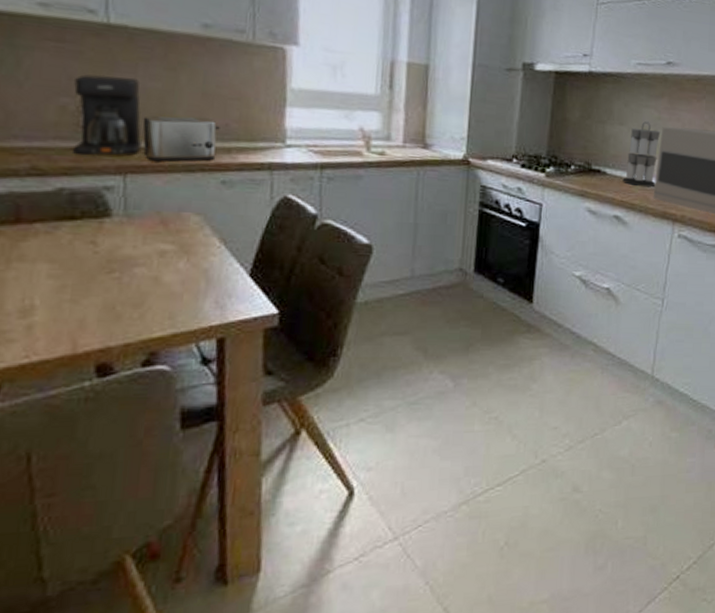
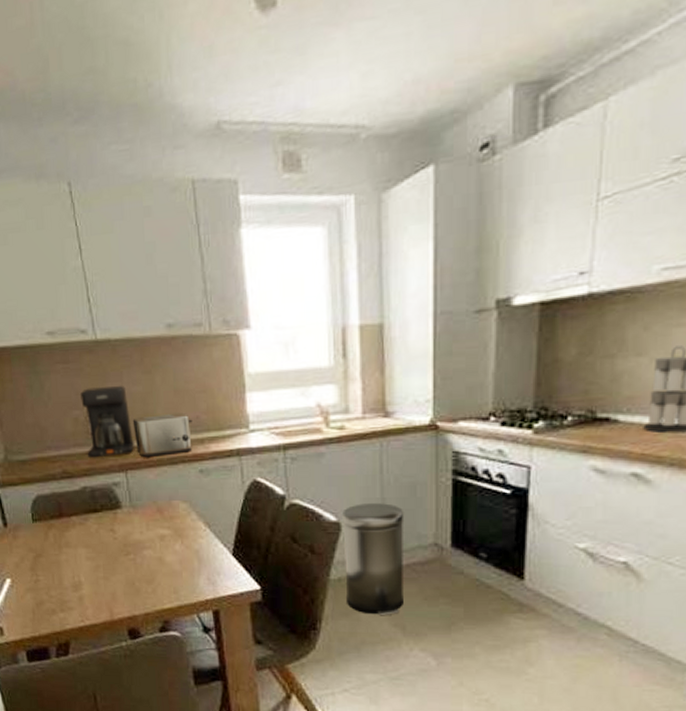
pedal bin: none [371,227,435,340] -> present [342,503,404,616]

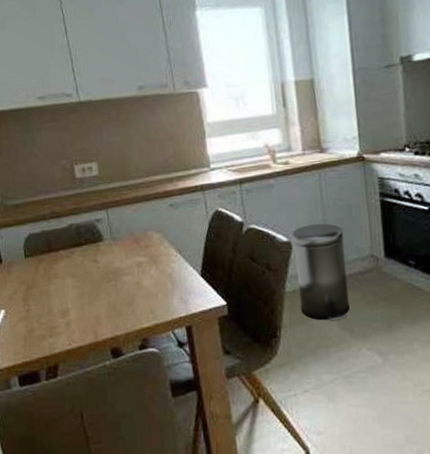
coffee maker: present [79,385,135,458] -> none [66,137,114,200]
toaster: present [132,412,193,459] -> none [111,157,163,198]

